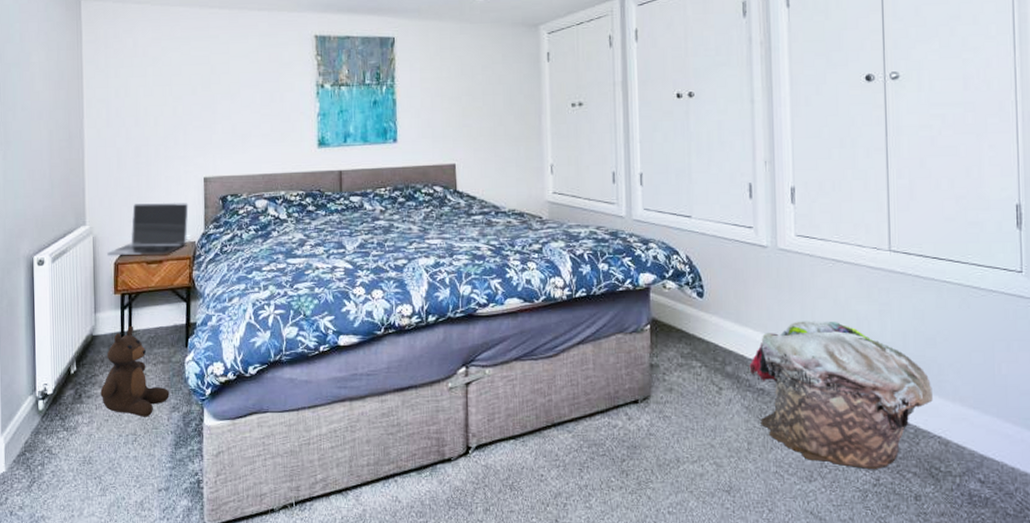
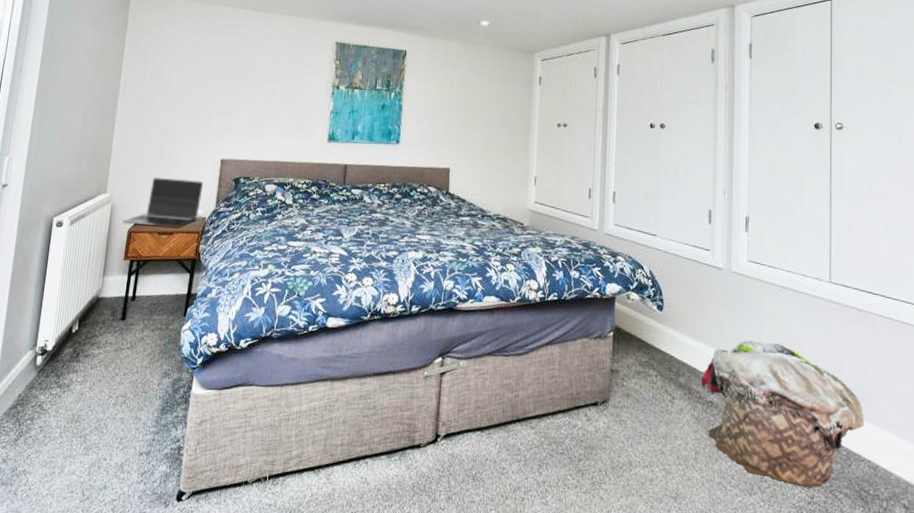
teddy bear: present [100,325,170,417] -> none [97,291,163,381]

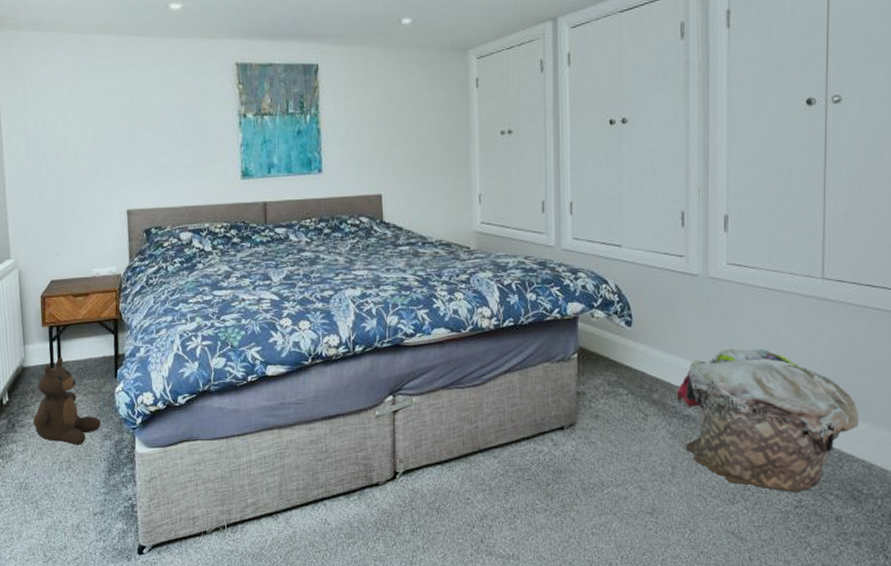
teddy bear: none [97,291,163,381] -> present [33,357,101,445]
laptop: present [122,178,204,228] -> none [33,235,113,290]

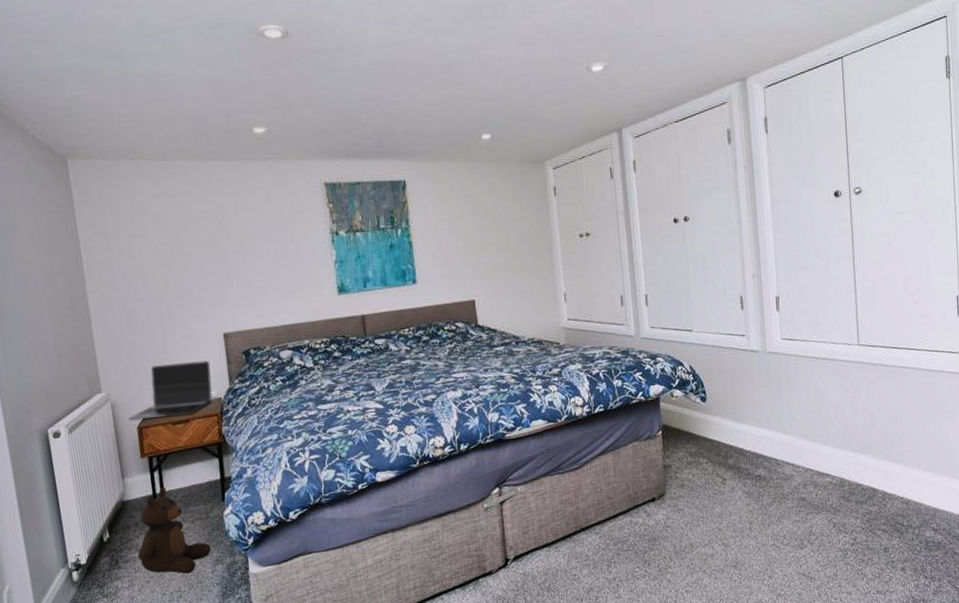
laptop: none [33,235,113,290] -> present [128,360,213,421]
laundry basket: present [676,348,859,493] -> none [747,411,896,532]

